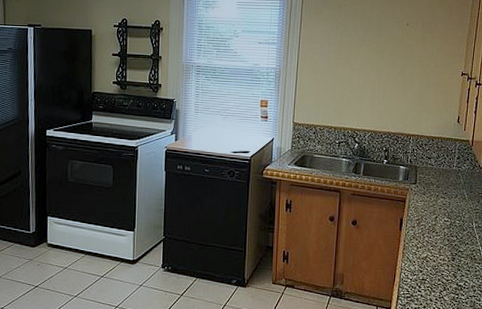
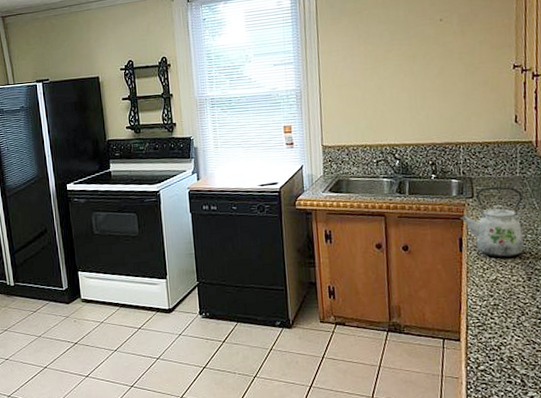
kettle: none [402,176,456,239] -> present [459,186,524,258]

